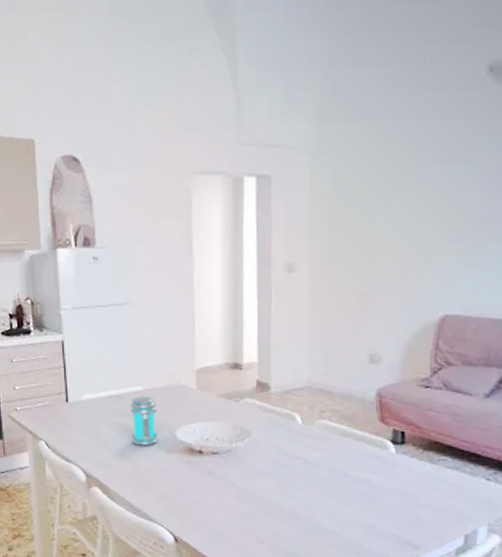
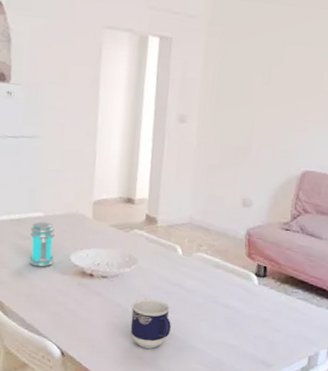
cup: none [248,475,295,531] -> present [130,298,171,349]

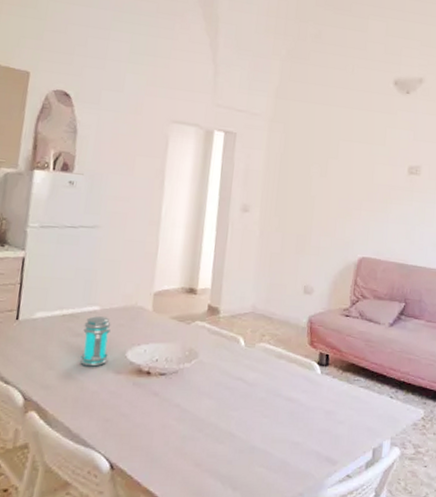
cup: present [130,298,171,349] -> none [189,395,233,453]

